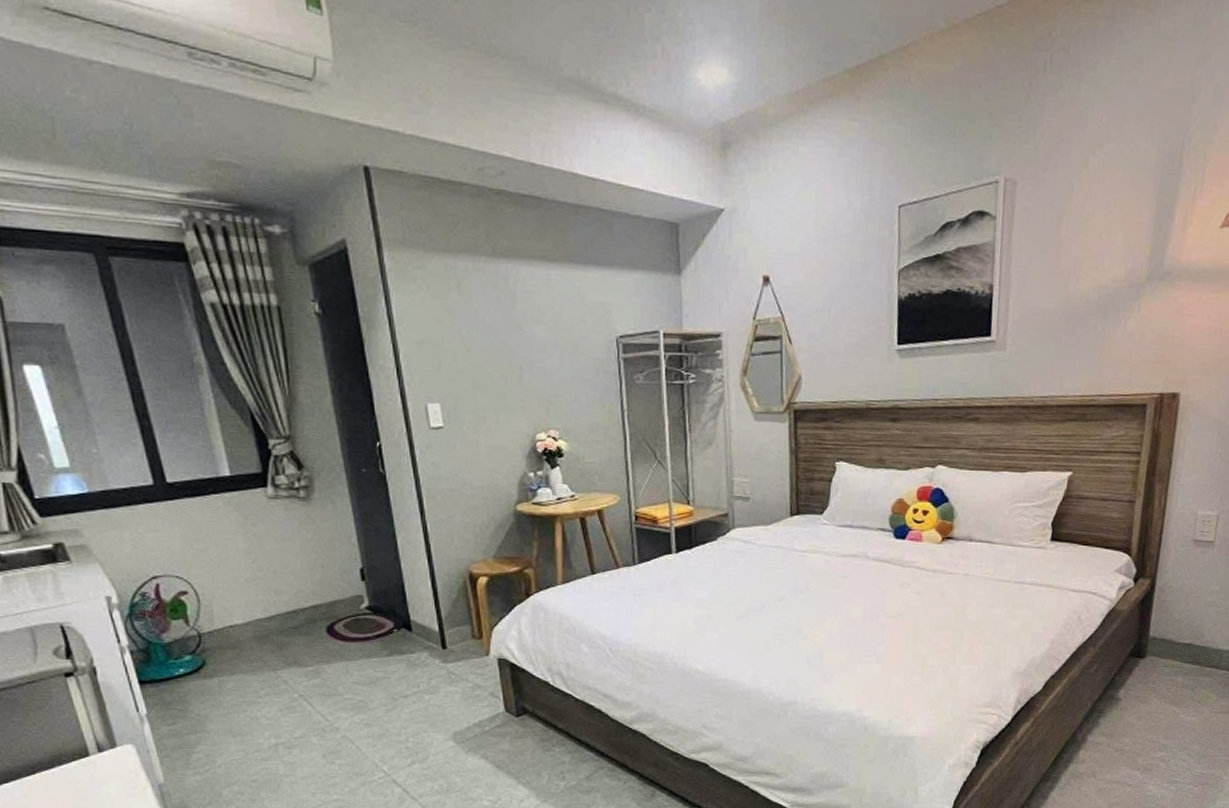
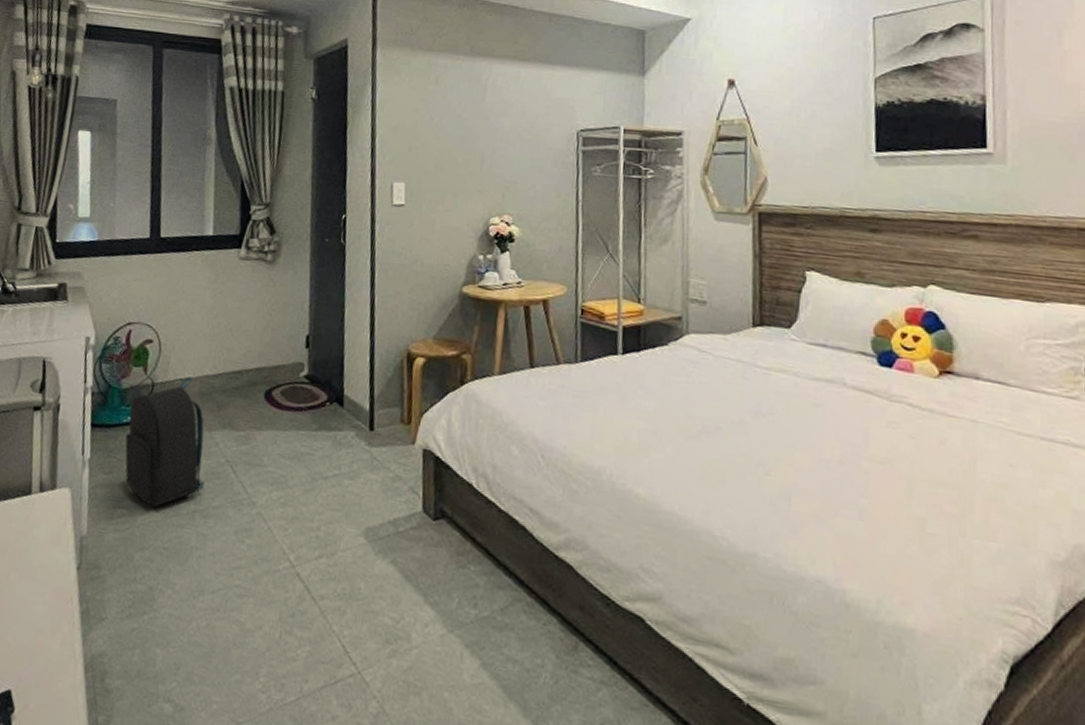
backpack: none [179,623,281,747] -> present [125,376,204,507]

